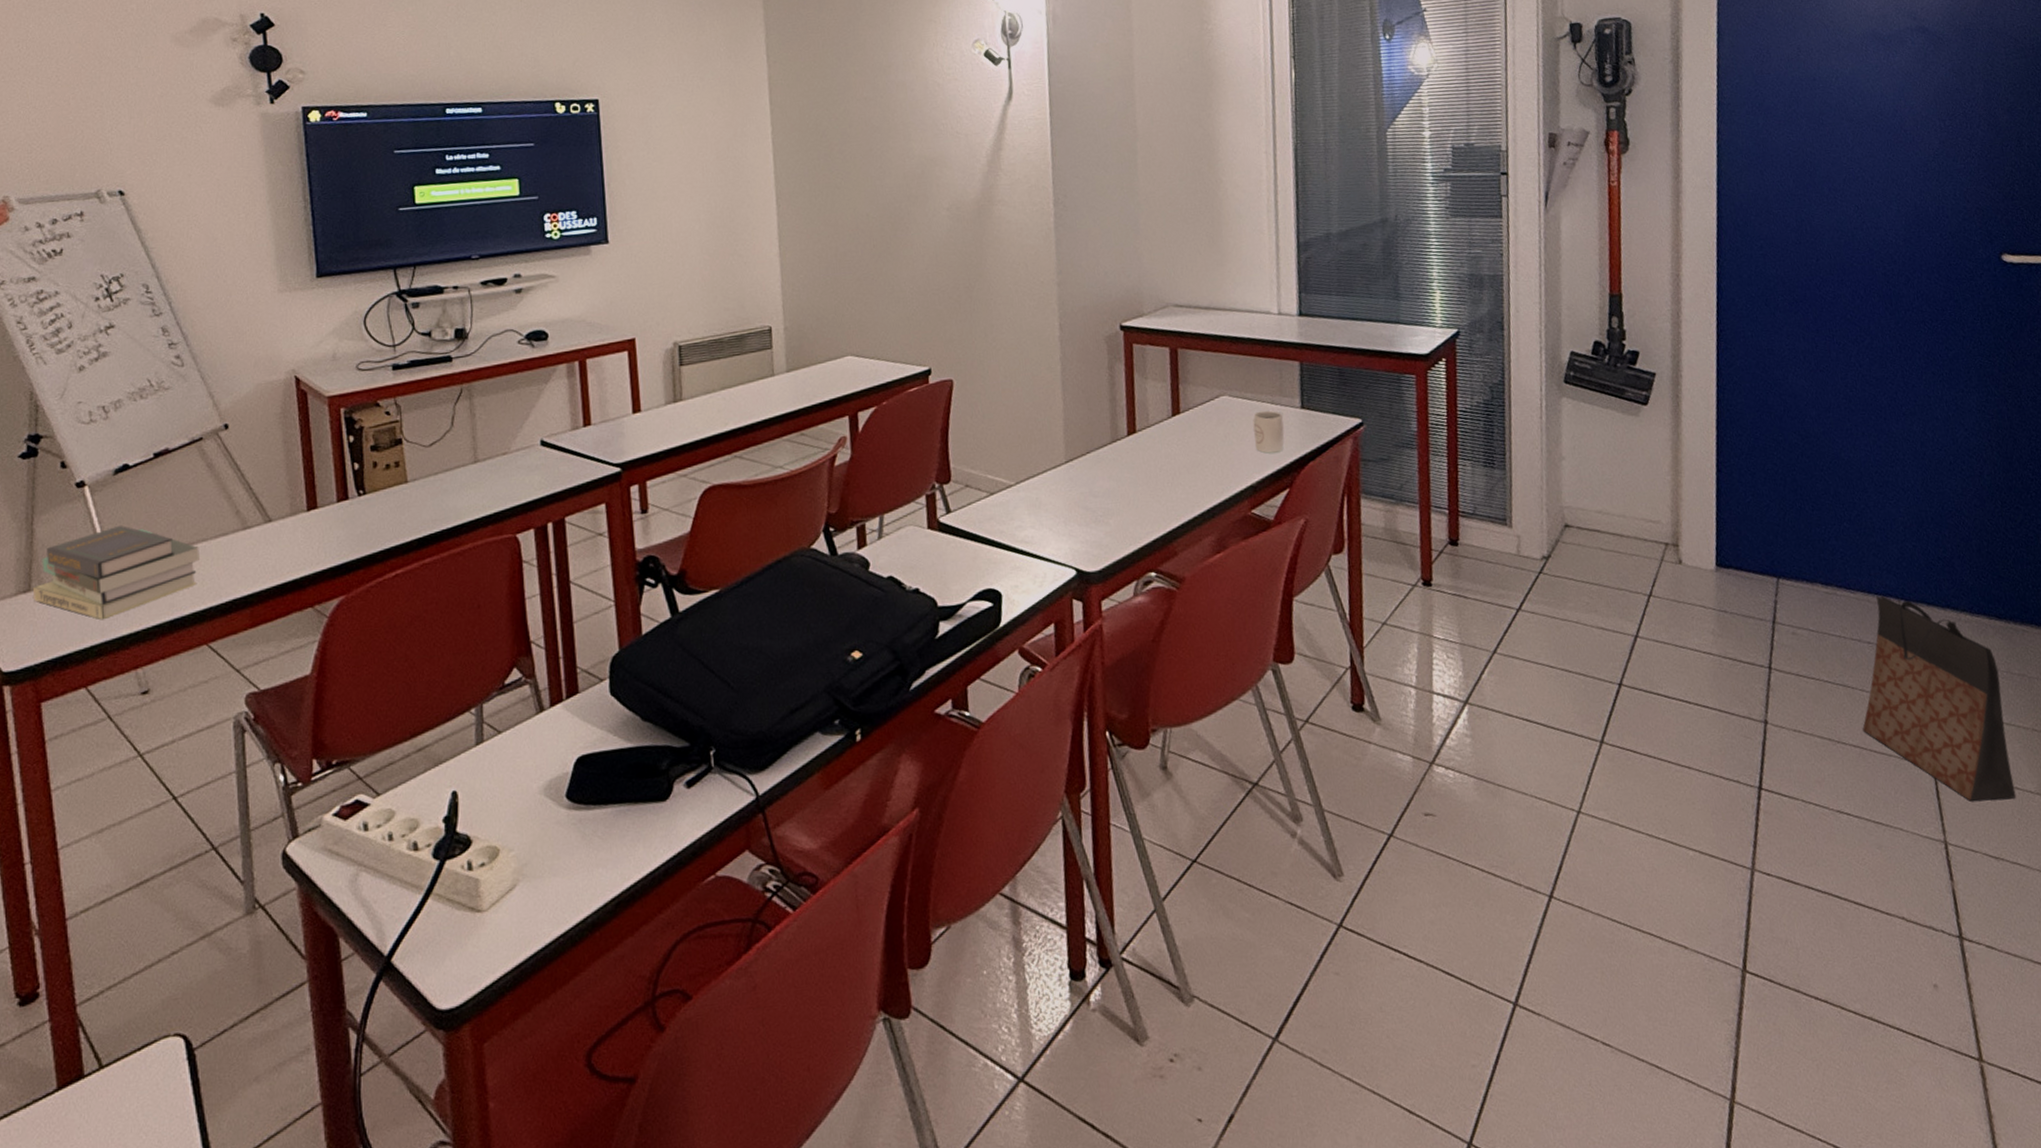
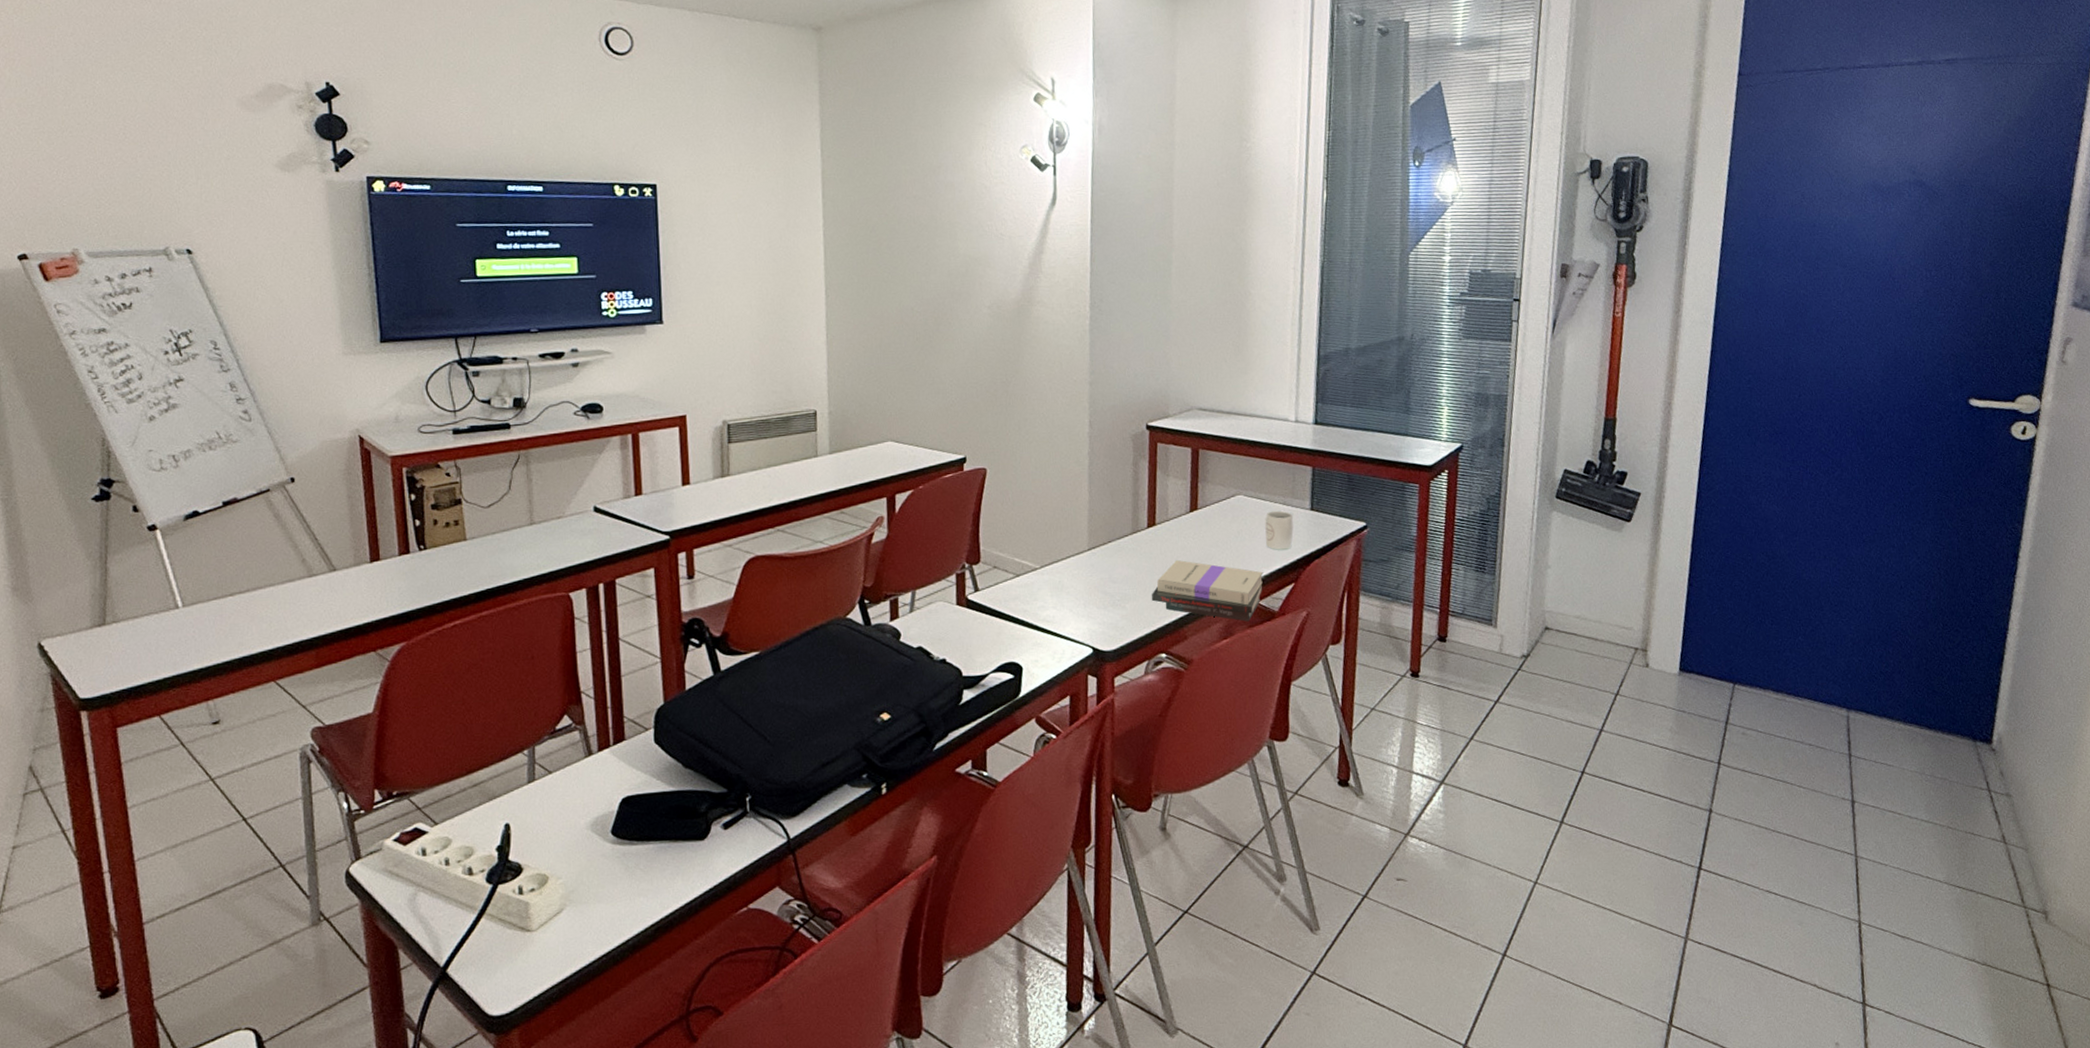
books: present [32,525,199,620] -> none [107,567,267,655]
books: none [1135,469,1255,533] -> present [1151,560,1263,622]
bag: present [1863,595,2017,801] -> none [1797,703,1927,888]

